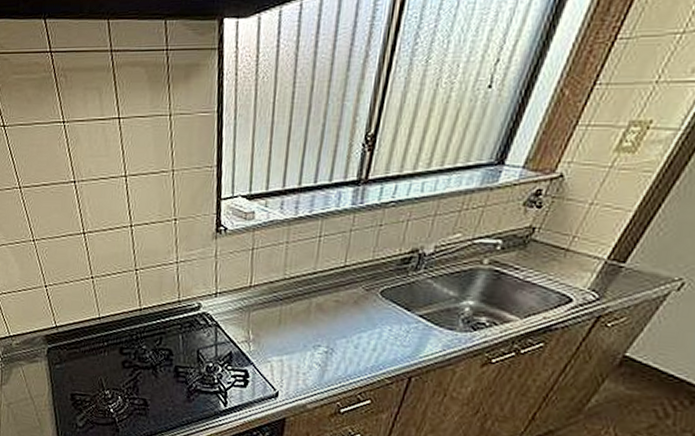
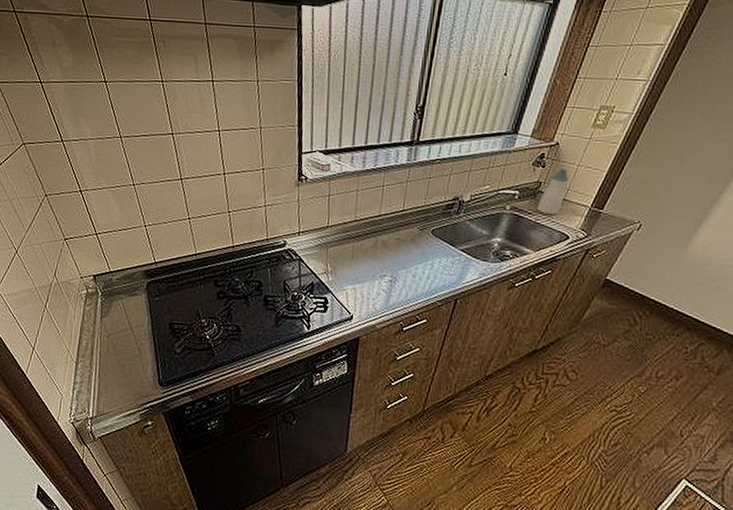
soap bottle: none [526,208,576,271] -> present [536,168,569,215]

